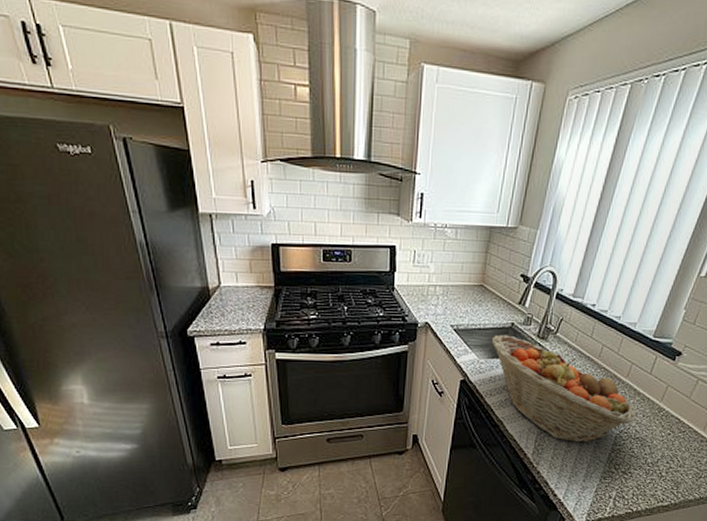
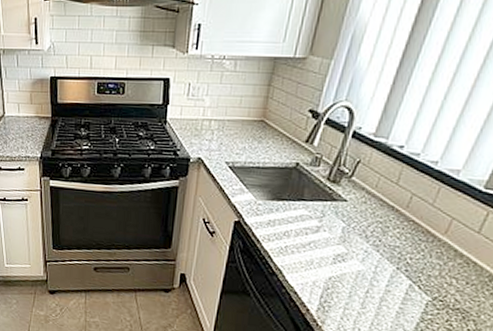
fruit basket: present [491,334,637,443] -> none [271,175,458,307]

